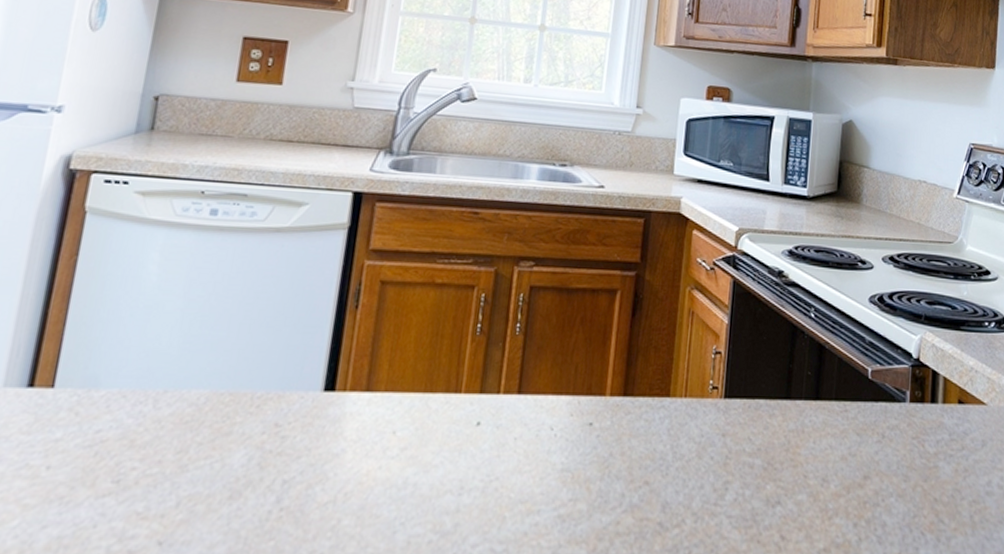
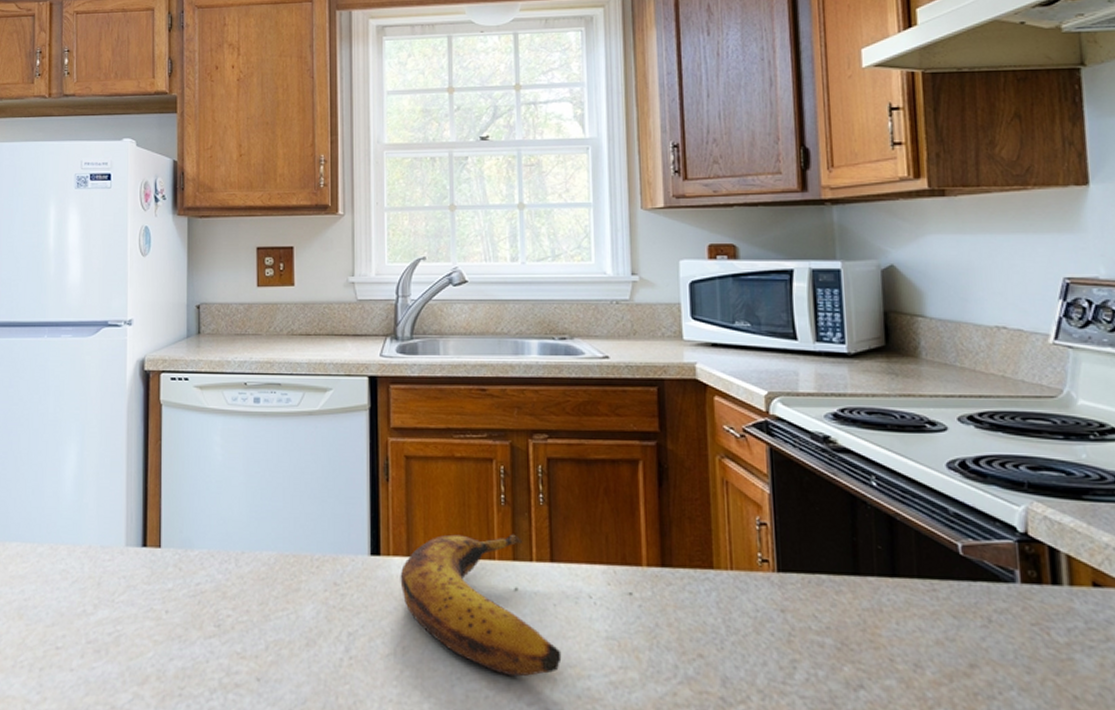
banana: none [353,365,515,517] -> present [400,534,562,677]

